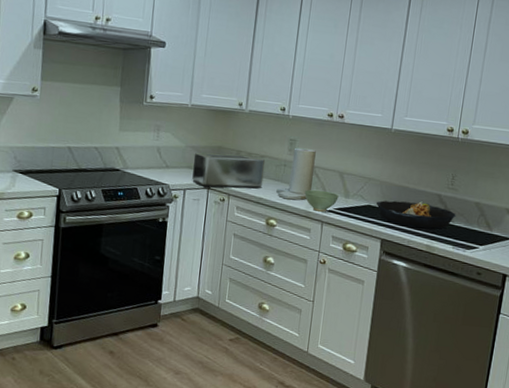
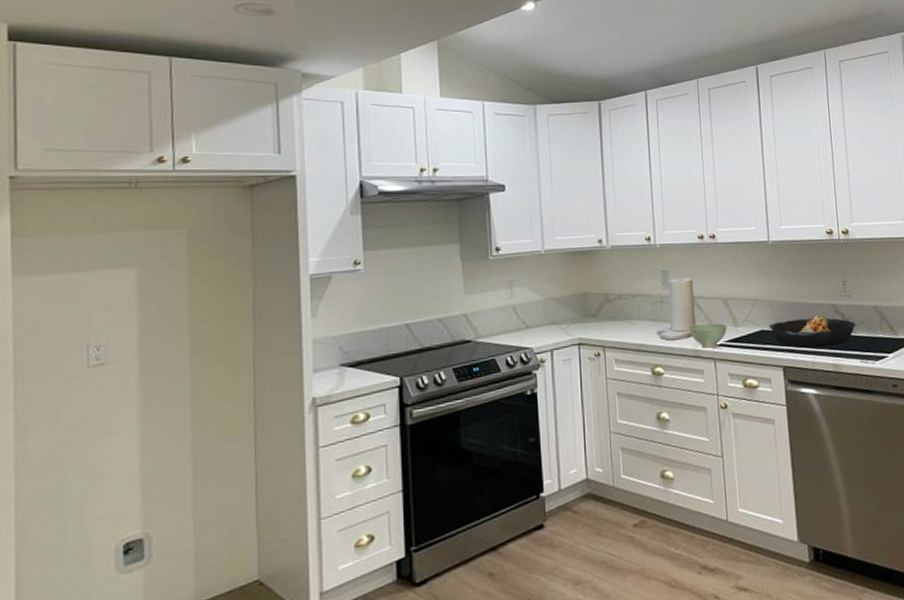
toaster: present [192,152,266,189] -> none [556,297,641,343]

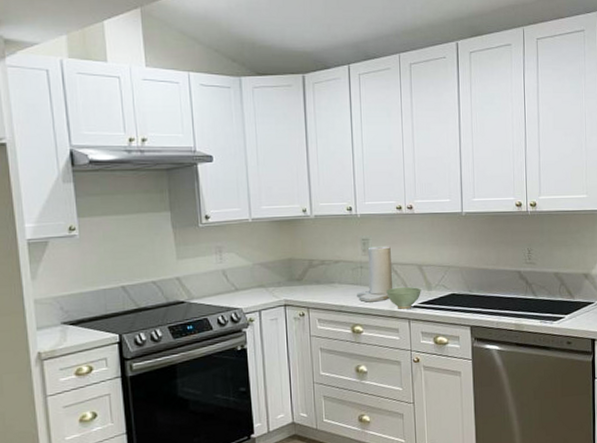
wok: present [768,315,857,347] -> none [459,281,539,309]

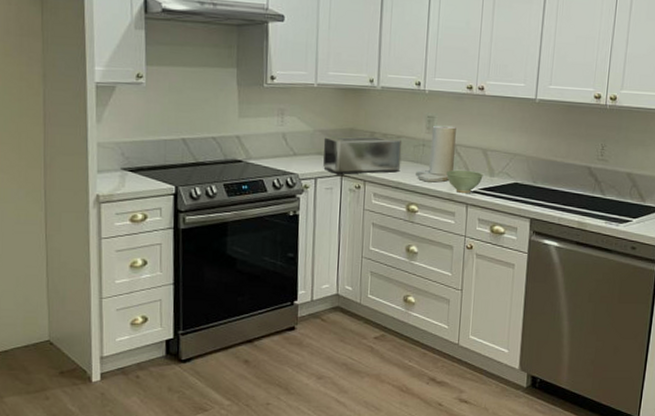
toaster: none [263,262,342,304] -> present [323,136,402,174]

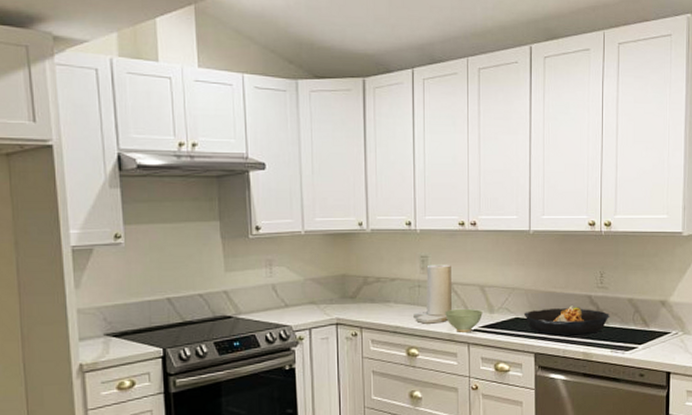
toaster: present [323,136,402,174] -> none [315,280,397,323]
wok: none [522,175,608,205] -> present [523,306,611,336]

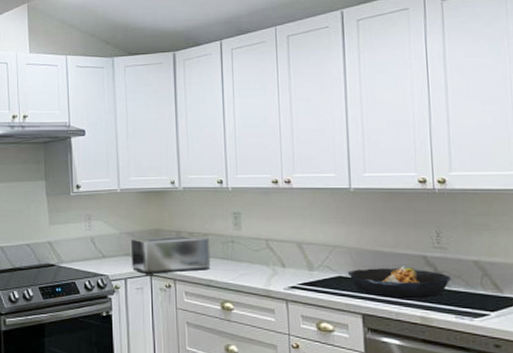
toaster: none [315,280,397,323] -> present [130,235,211,274]
paper towel: present [413,264,452,324] -> none [227,221,267,279]
bowl: present [445,308,483,332] -> none [260,265,301,289]

